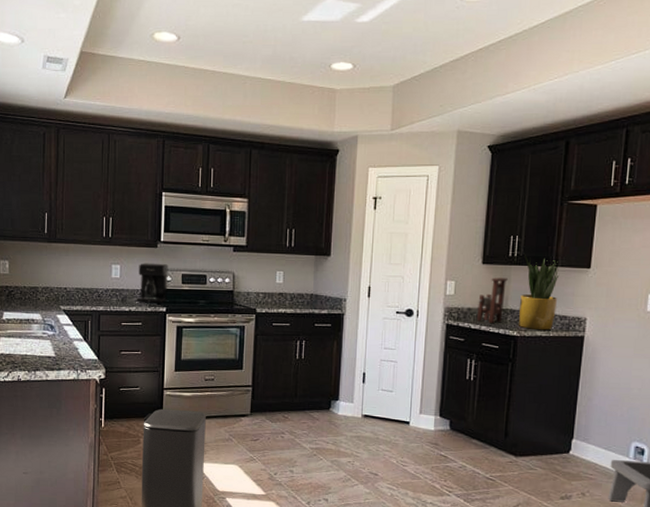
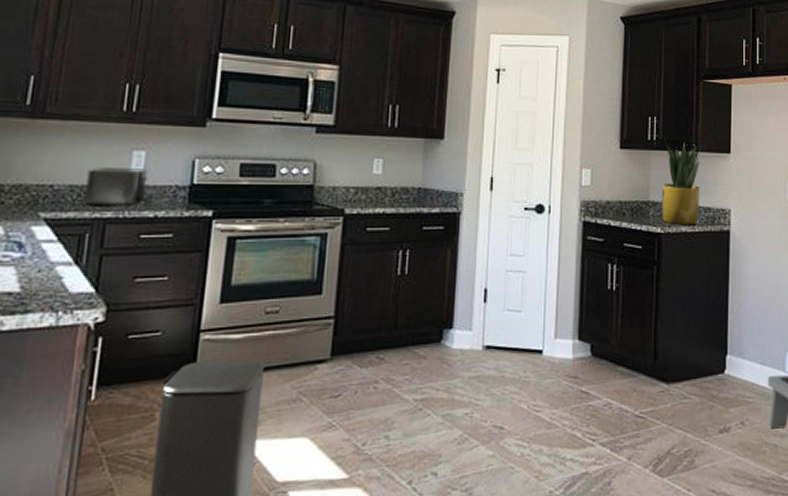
toaster: none [86,275,123,303] -> present [84,166,148,207]
coffee maker: present [136,263,168,304] -> none [167,148,221,205]
paper towel holder: present [477,278,508,323] -> none [617,165,648,218]

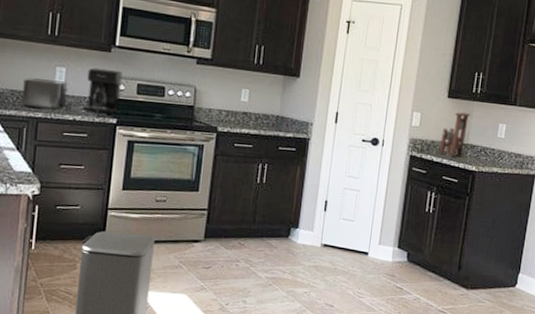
coffee maker: none [167,148,221,205] -> present [82,67,122,115]
paper towel holder: none [617,165,648,218] -> present [439,112,470,157]
planter: present [661,135,701,226] -> none [477,89,518,167]

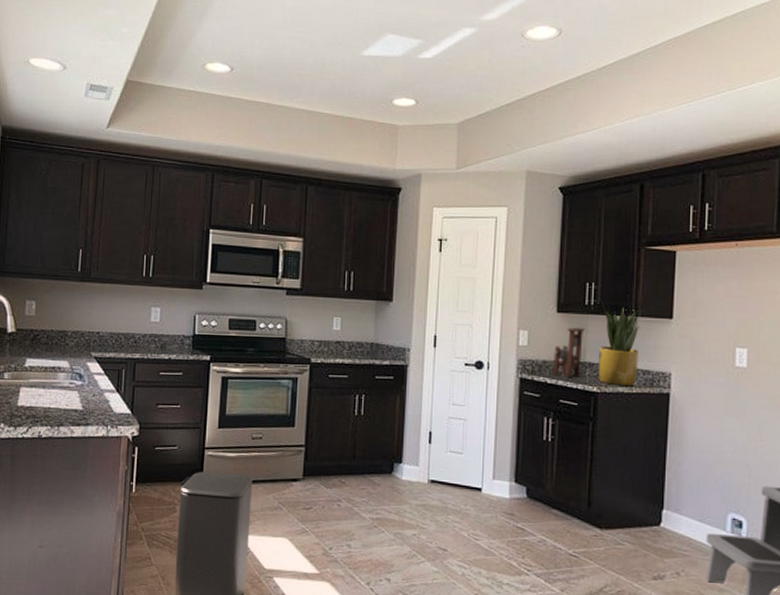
toaster: present [22,77,68,111] -> none [120,319,163,350]
coffee maker: present [82,67,122,115] -> none [177,305,214,351]
planter: none [477,89,518,167] -> present [597,300,640,387]

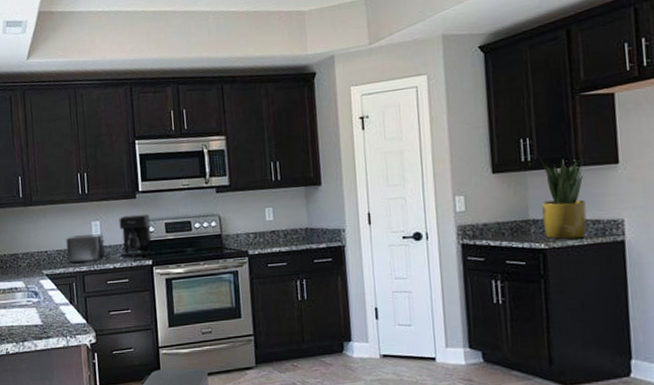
toaster: none [120,319,163,350] -> present [66,233,106,263]
coffee maker: none [177,305,214,351] -> present [119,213,153,258]
paper towel holder: present [553,327,585,377] -> none [494,185,525,237]

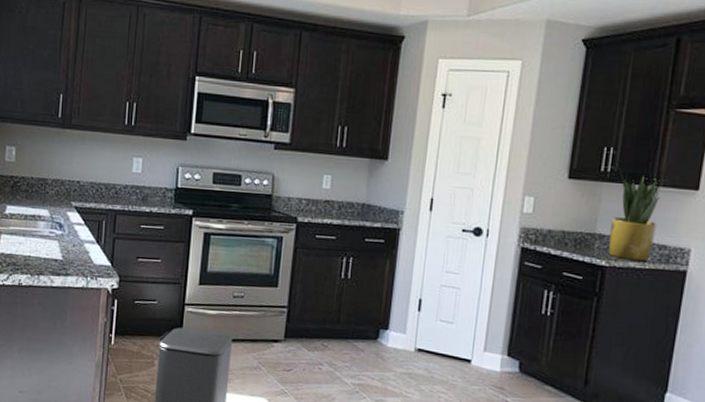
toaster: present [66,233,106,263] -> none [101,169,145,202]
coffee maker: present [119,213,153,258] -> none [159,157,198,206]

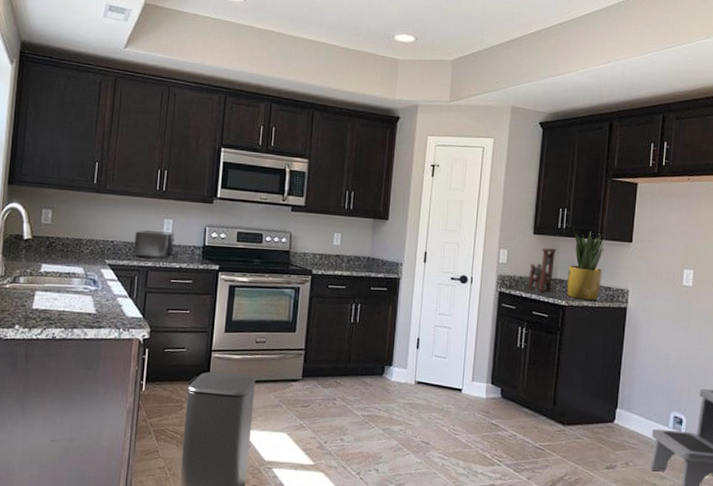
toaster: none [101,169,145,202] -> present [134,229,175,259]
paper towel holder: none [558,195,598,249] -> present [528,248,557,292]

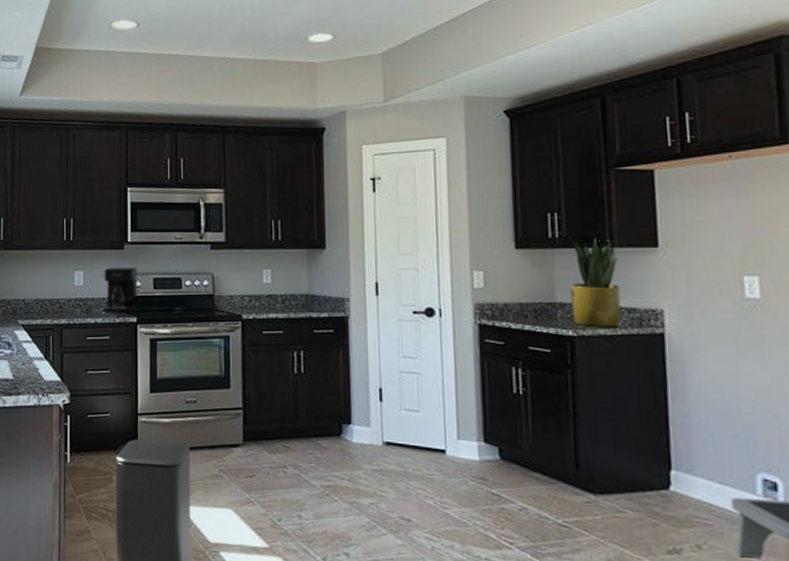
toaster: present [134,229,175,259] -> none [46,284,87,315]
coffee maker: none [188,218,224,261] -> present [102,266,138,313]
paper towel holder: present [528,248,557,292] -> none [516,264,551,321]

